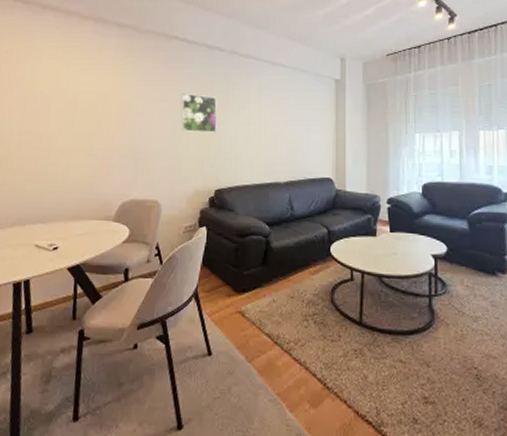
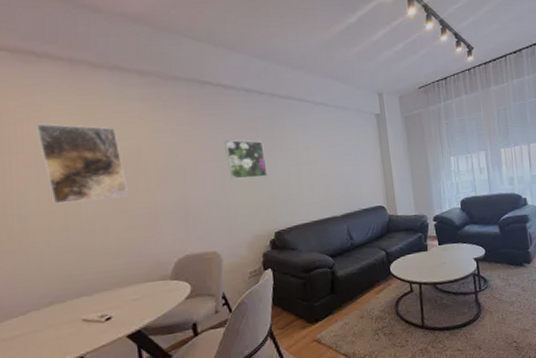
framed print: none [30,65,92,138] -> present [35,123,129,204]

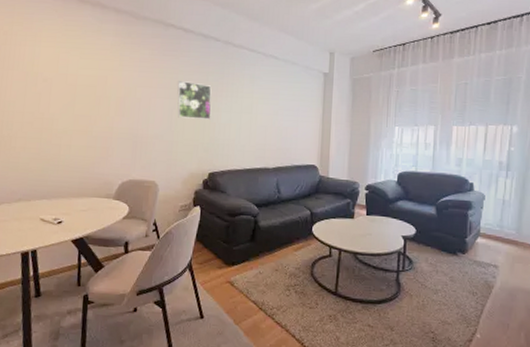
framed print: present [35,123,129,204] -> none [30,47,92,120]

